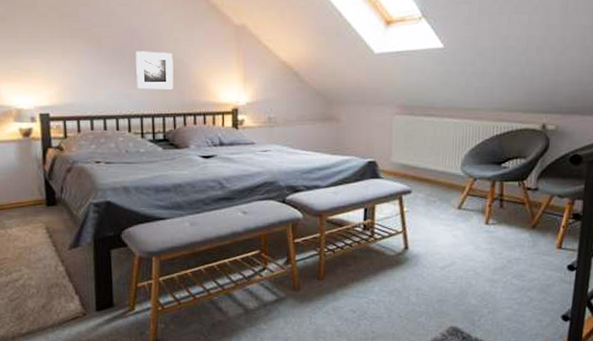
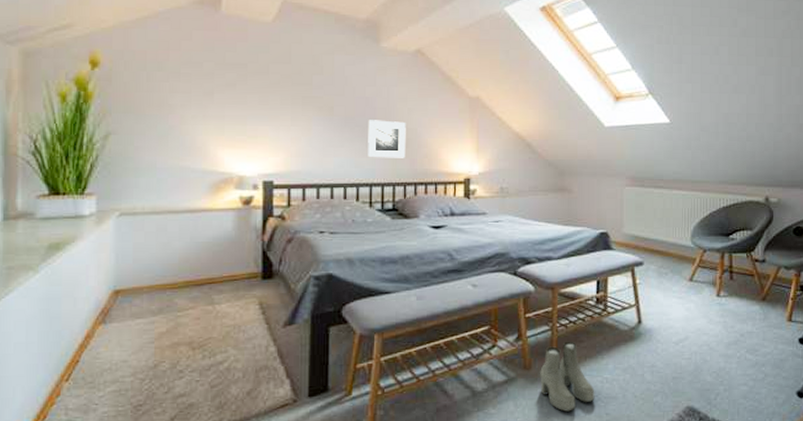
boots: none [309,265,361,329] -> present [540,341,595,412]

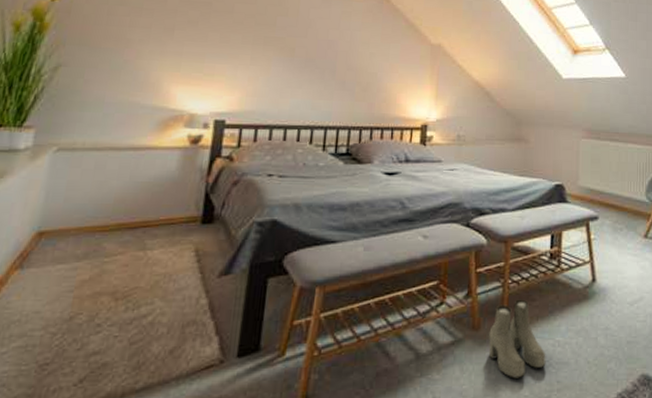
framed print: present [368,120,406,158] -> none [325,62,367,102]

